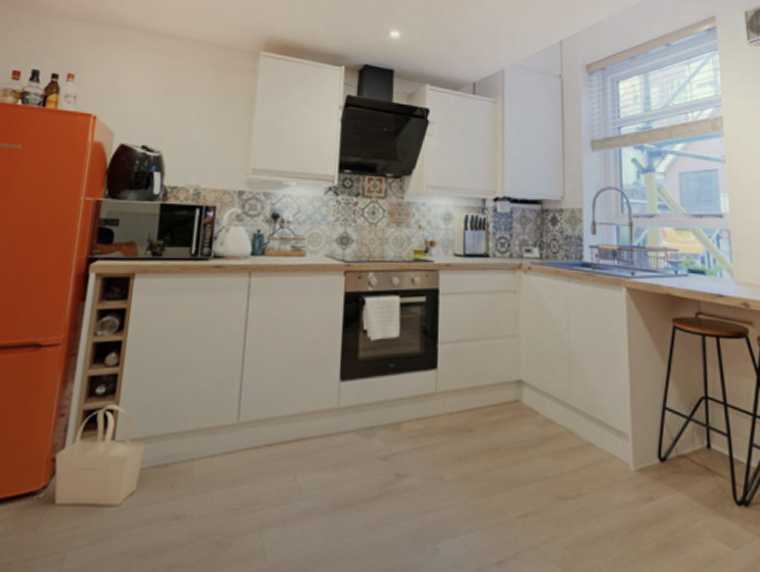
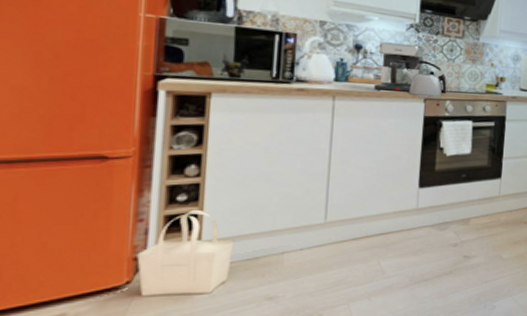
coffee maker: none [291,209,344,265] -> present [374,42,425,93]
kettle: none [322,226,370,270] -> present [404,59,447,98]

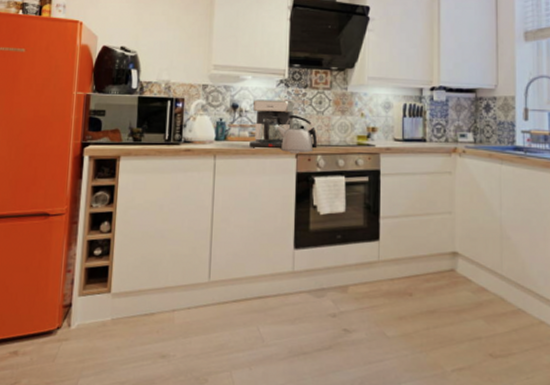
shopping bag: present [137,209,235,296] -> none [65,263,136,345]

